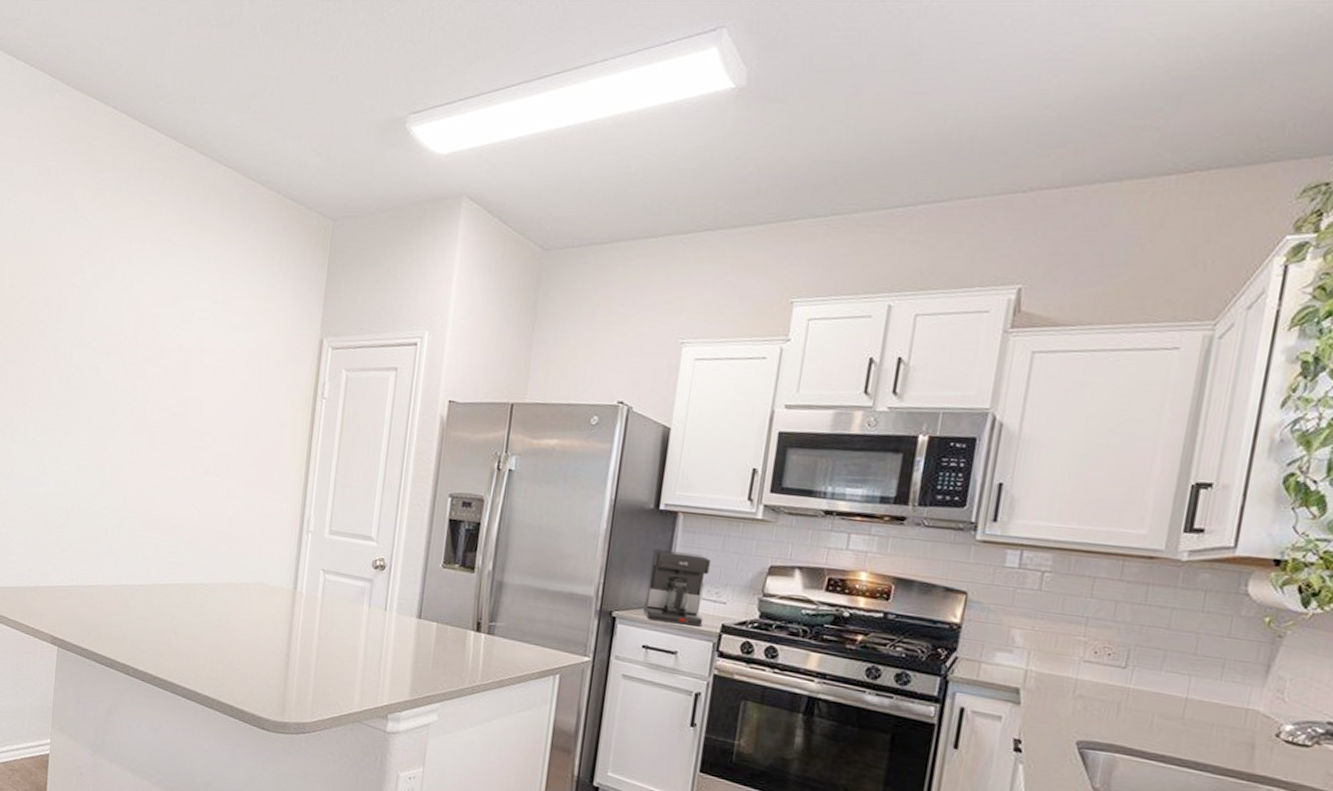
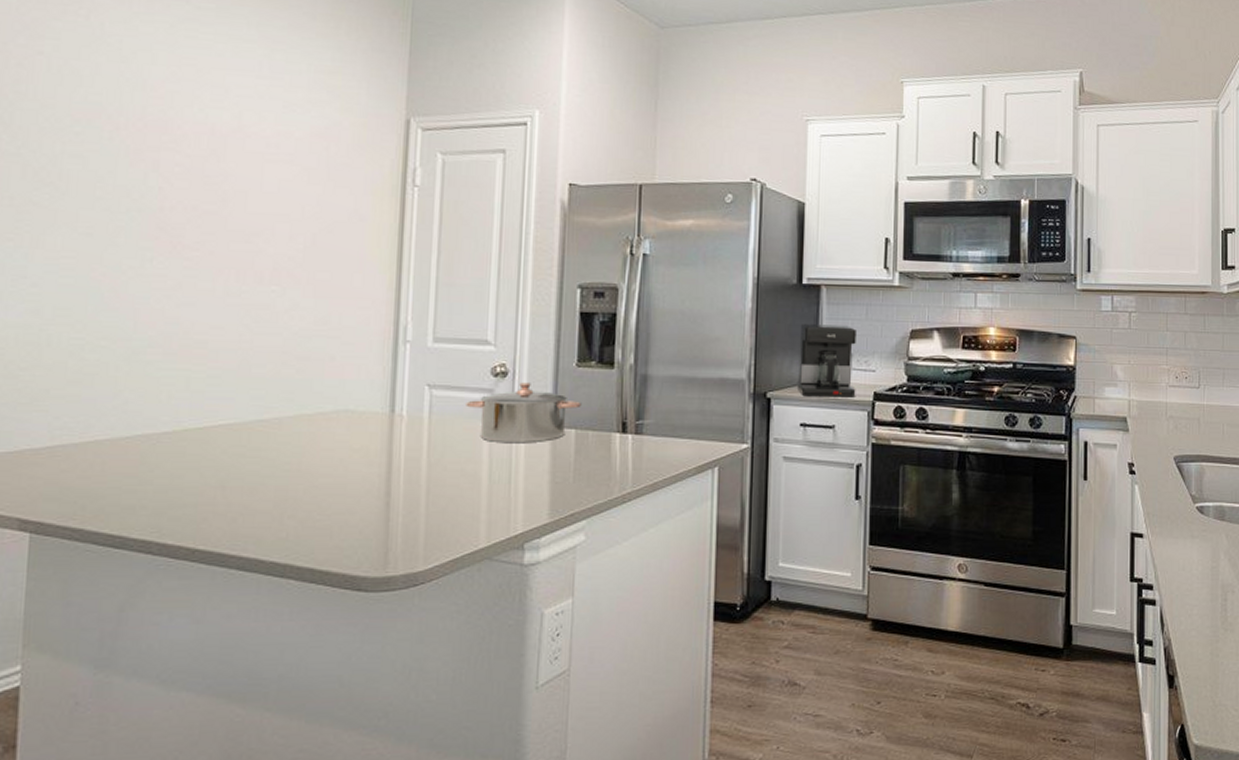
cooking pot: none [350,576,444,630] -> present [466,382,582,444]

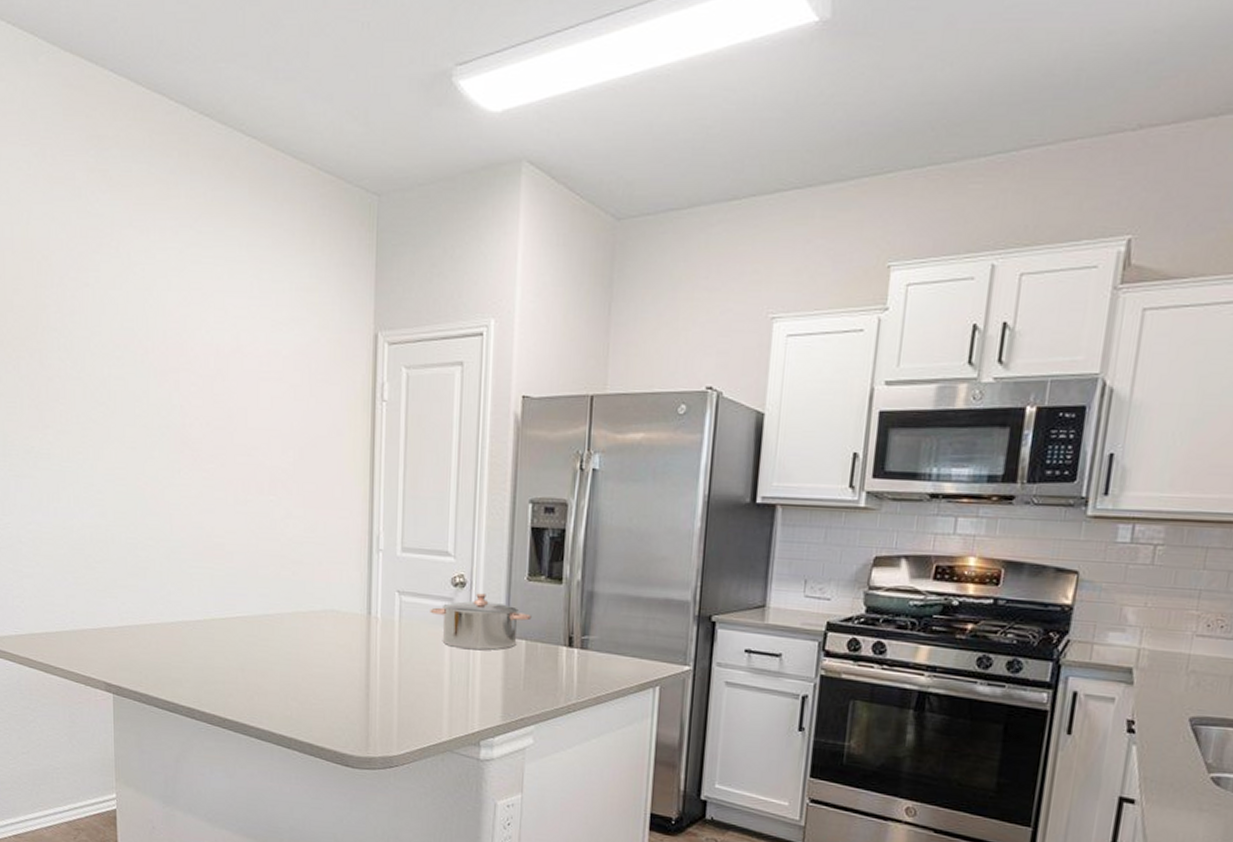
coffee maker: present [797,324,856,397] -> none [743,546,812,626]

